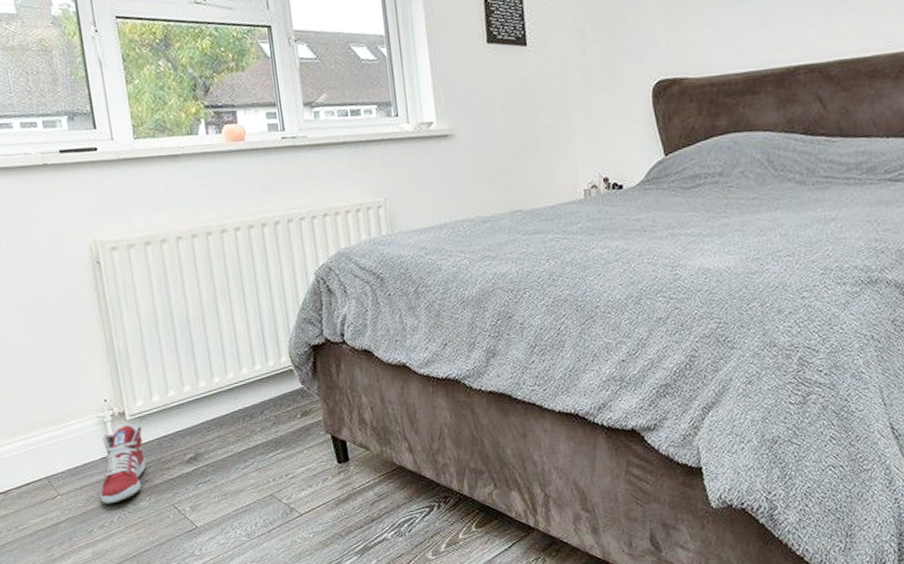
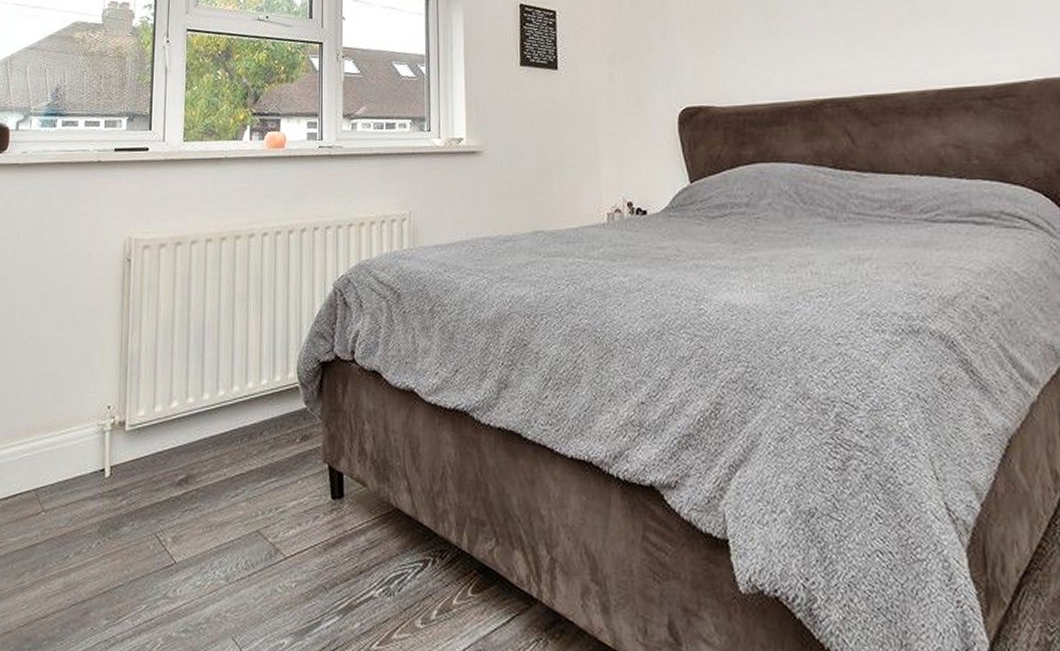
sneaker: present [100,425,146,504] -> none [83,437,139,527]

